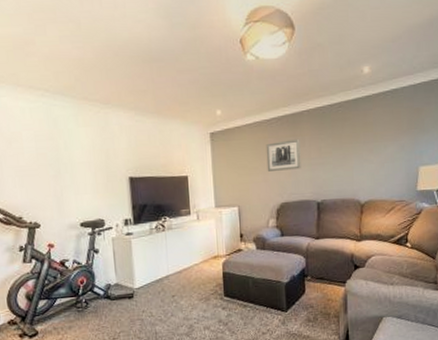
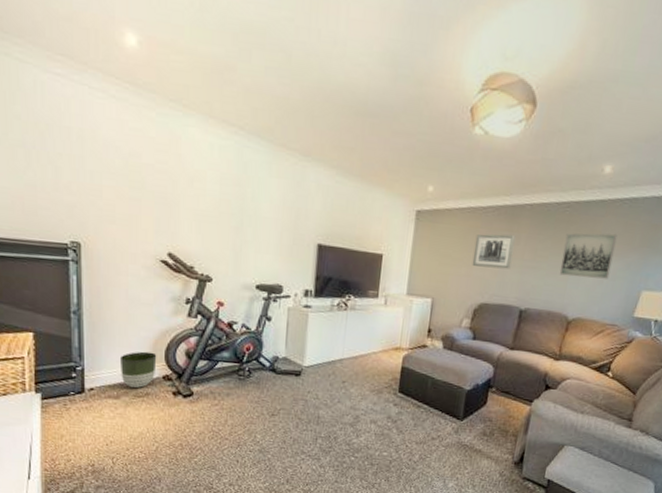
wall art: none [343,122,388,166] -> present [559,233,618,279]

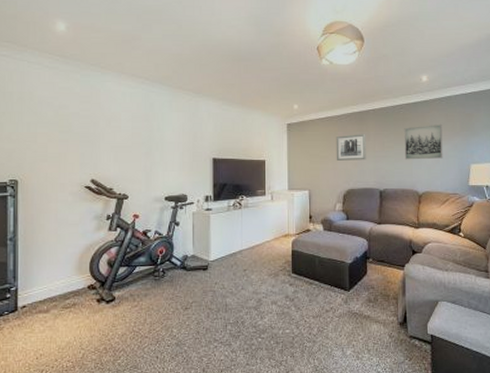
planter: present [119,351,157,388] -> none [49,265,83,300]

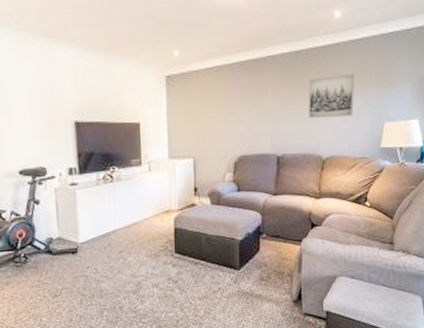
wall art: present [336,134,366,160] -> none [226,88,263,121]

